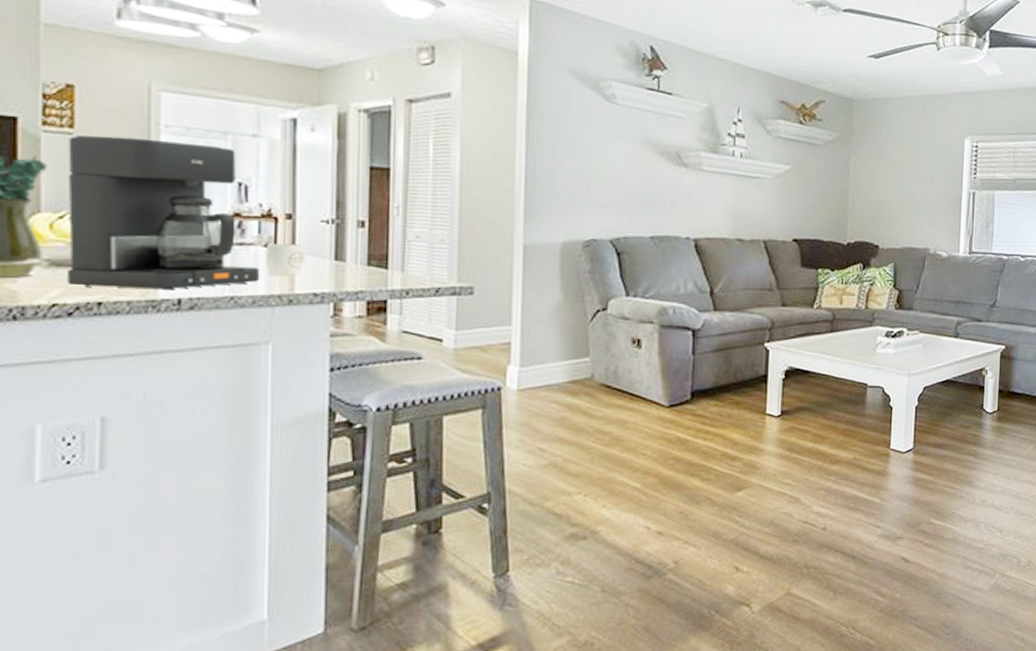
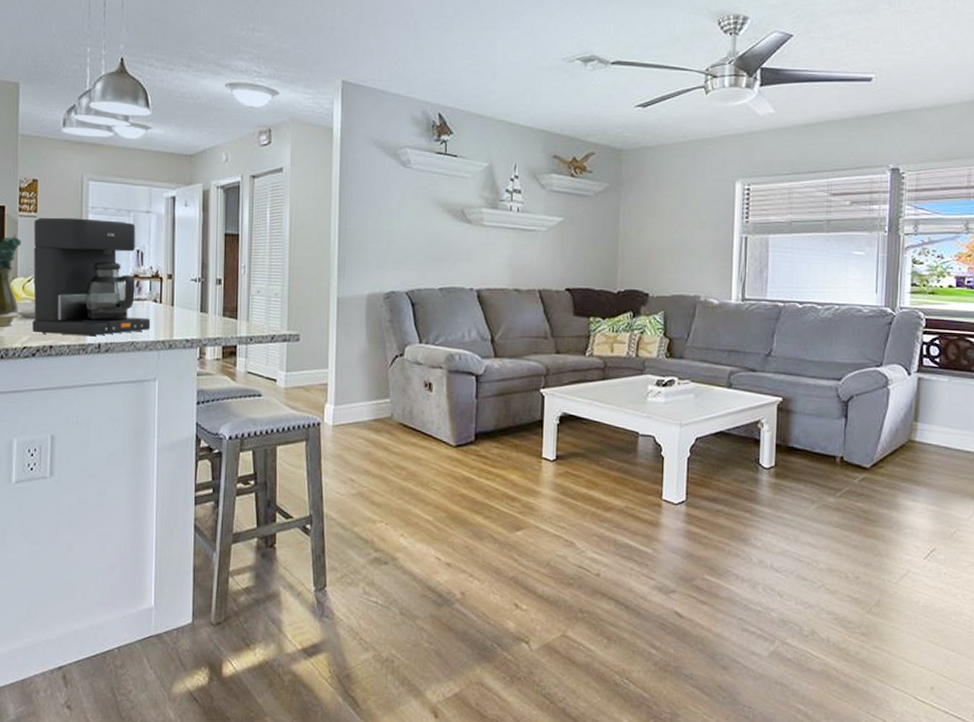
mug: present [265,243,307,277] -> none [154,298,182,326]

